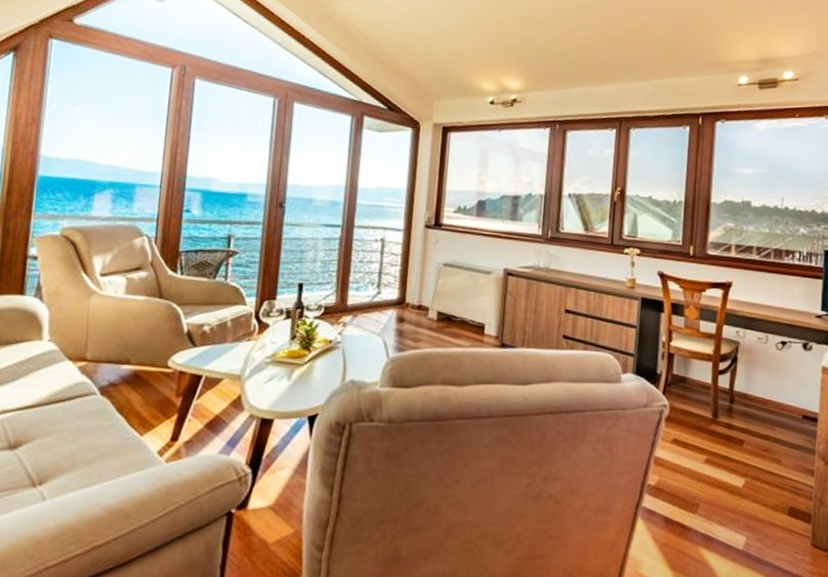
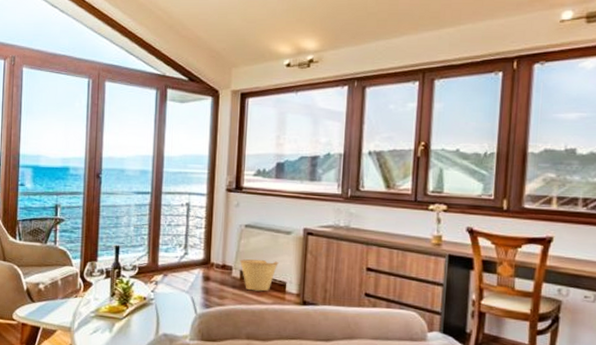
basket: none [437,299,478,334] -> present [240,259,279,292]

